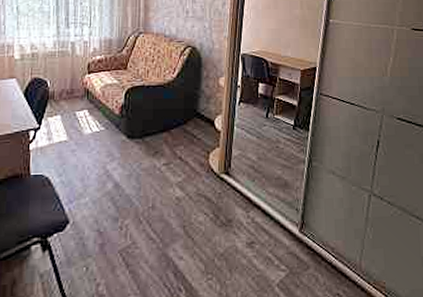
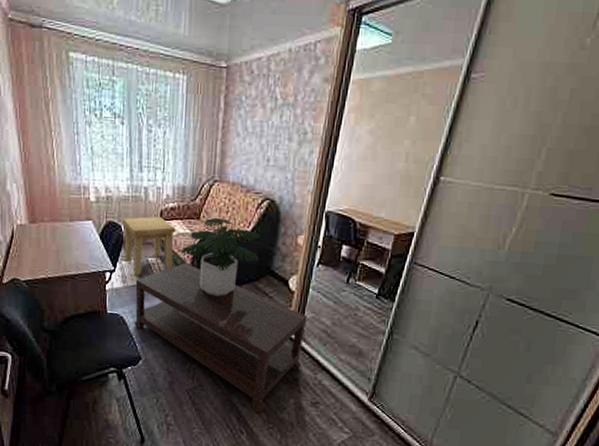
side table: none [48,69,104,132] -> present [122,216,176,277]
coffee table: none [60,114,235,265] -> present [134,263,307,414]
potted plant: none [108,66,185,144] -> present [180,217,261,296]

